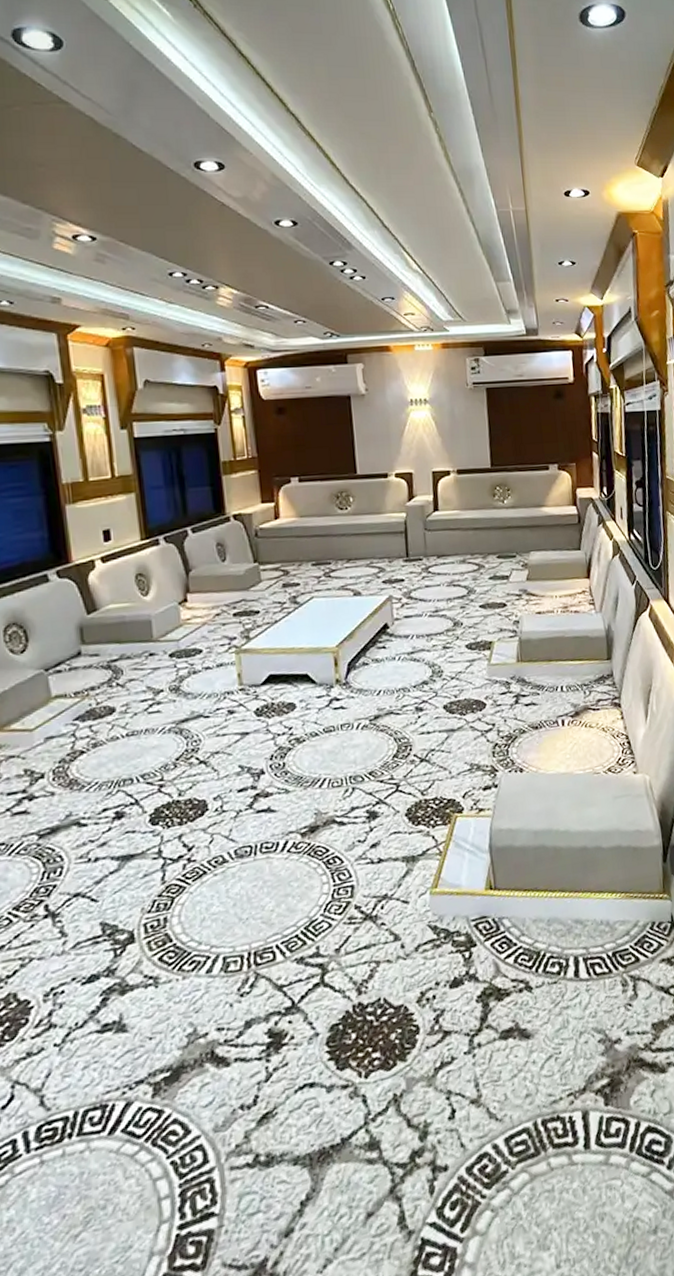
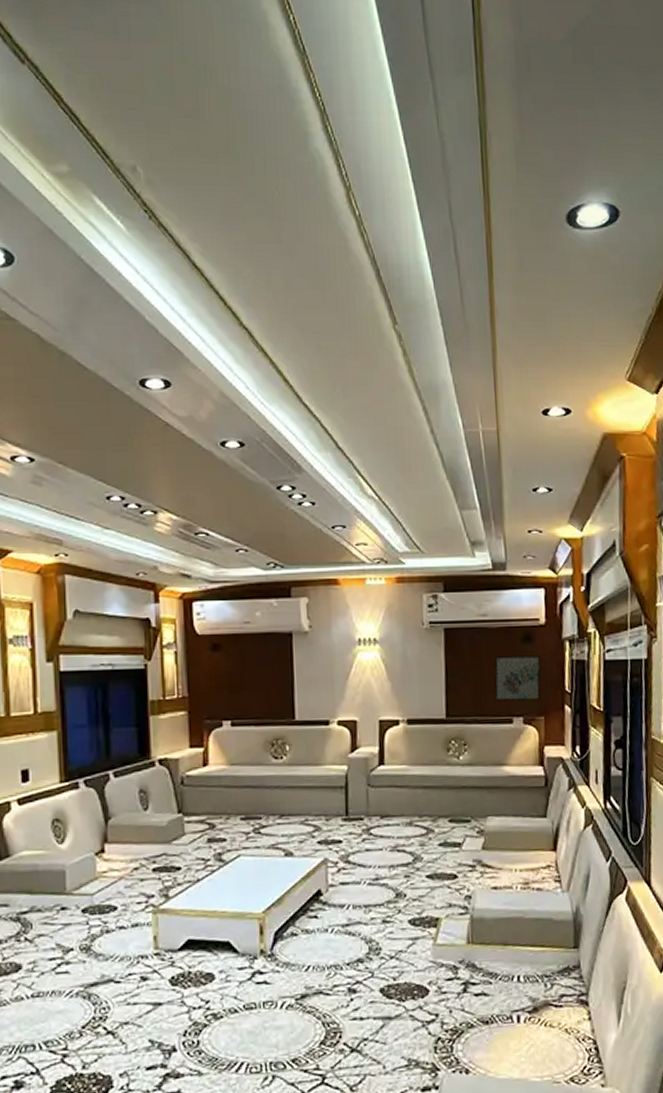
wall art: none [531,410,572,451] -> present [494,655,541,701]

